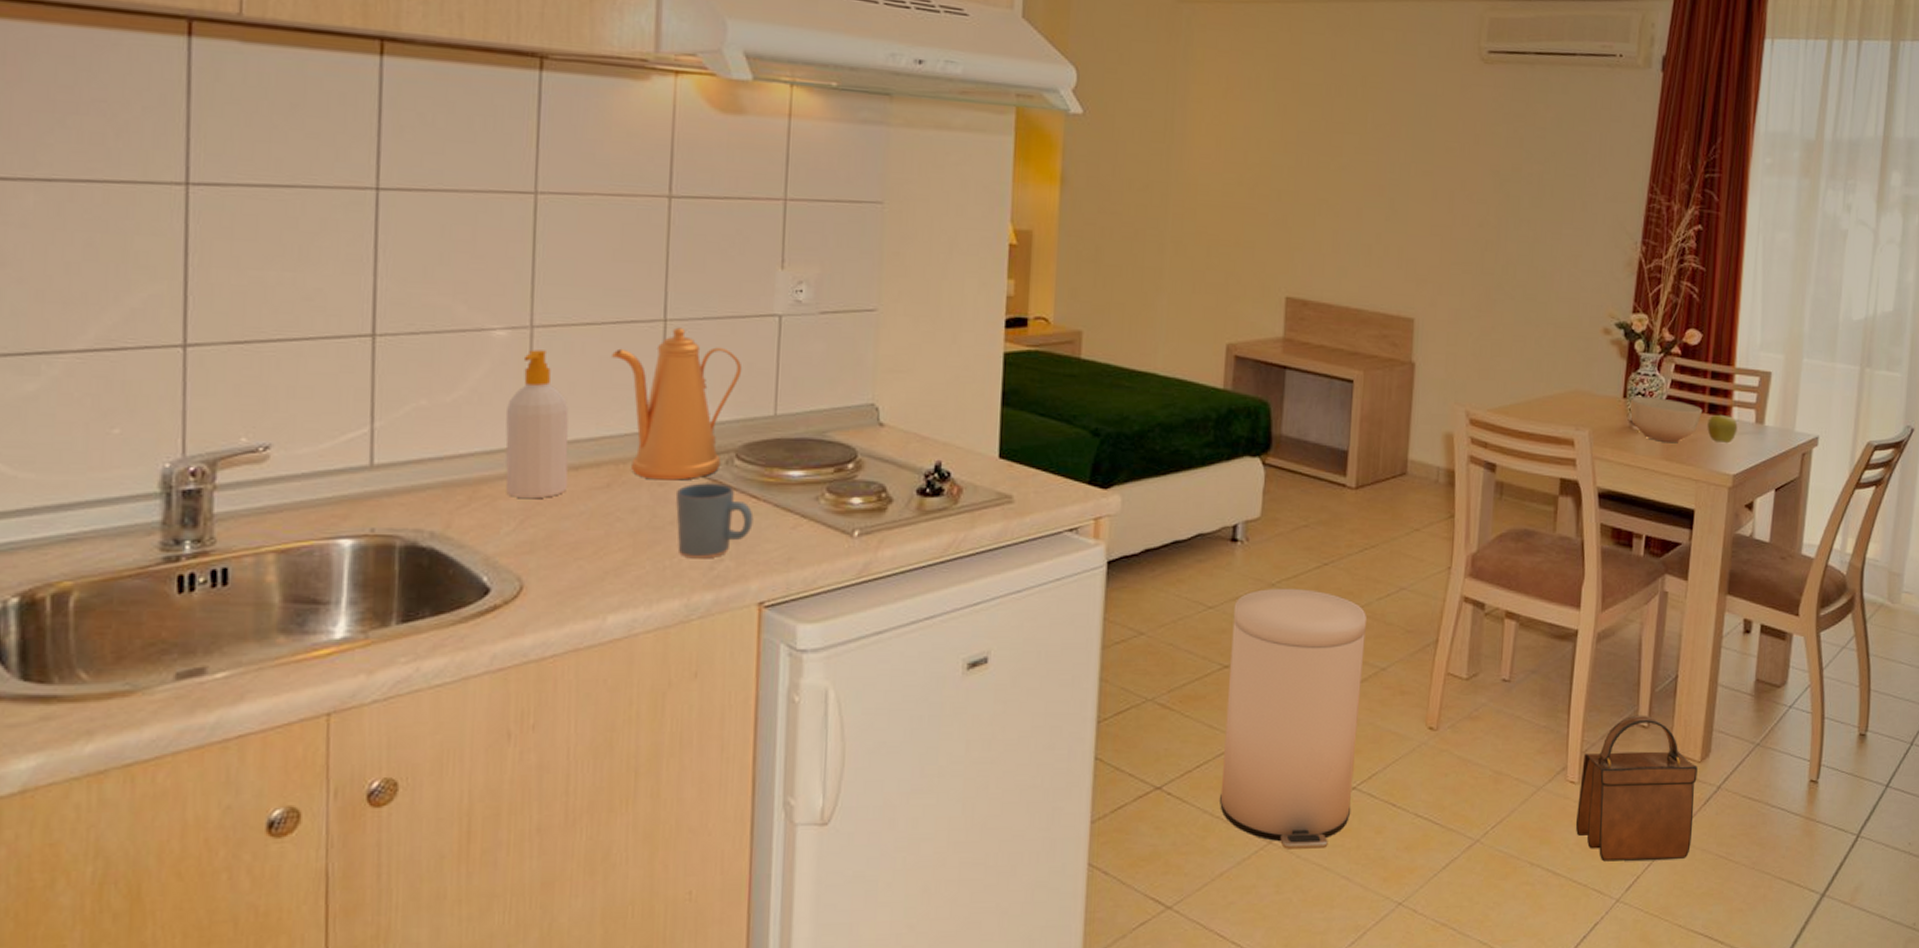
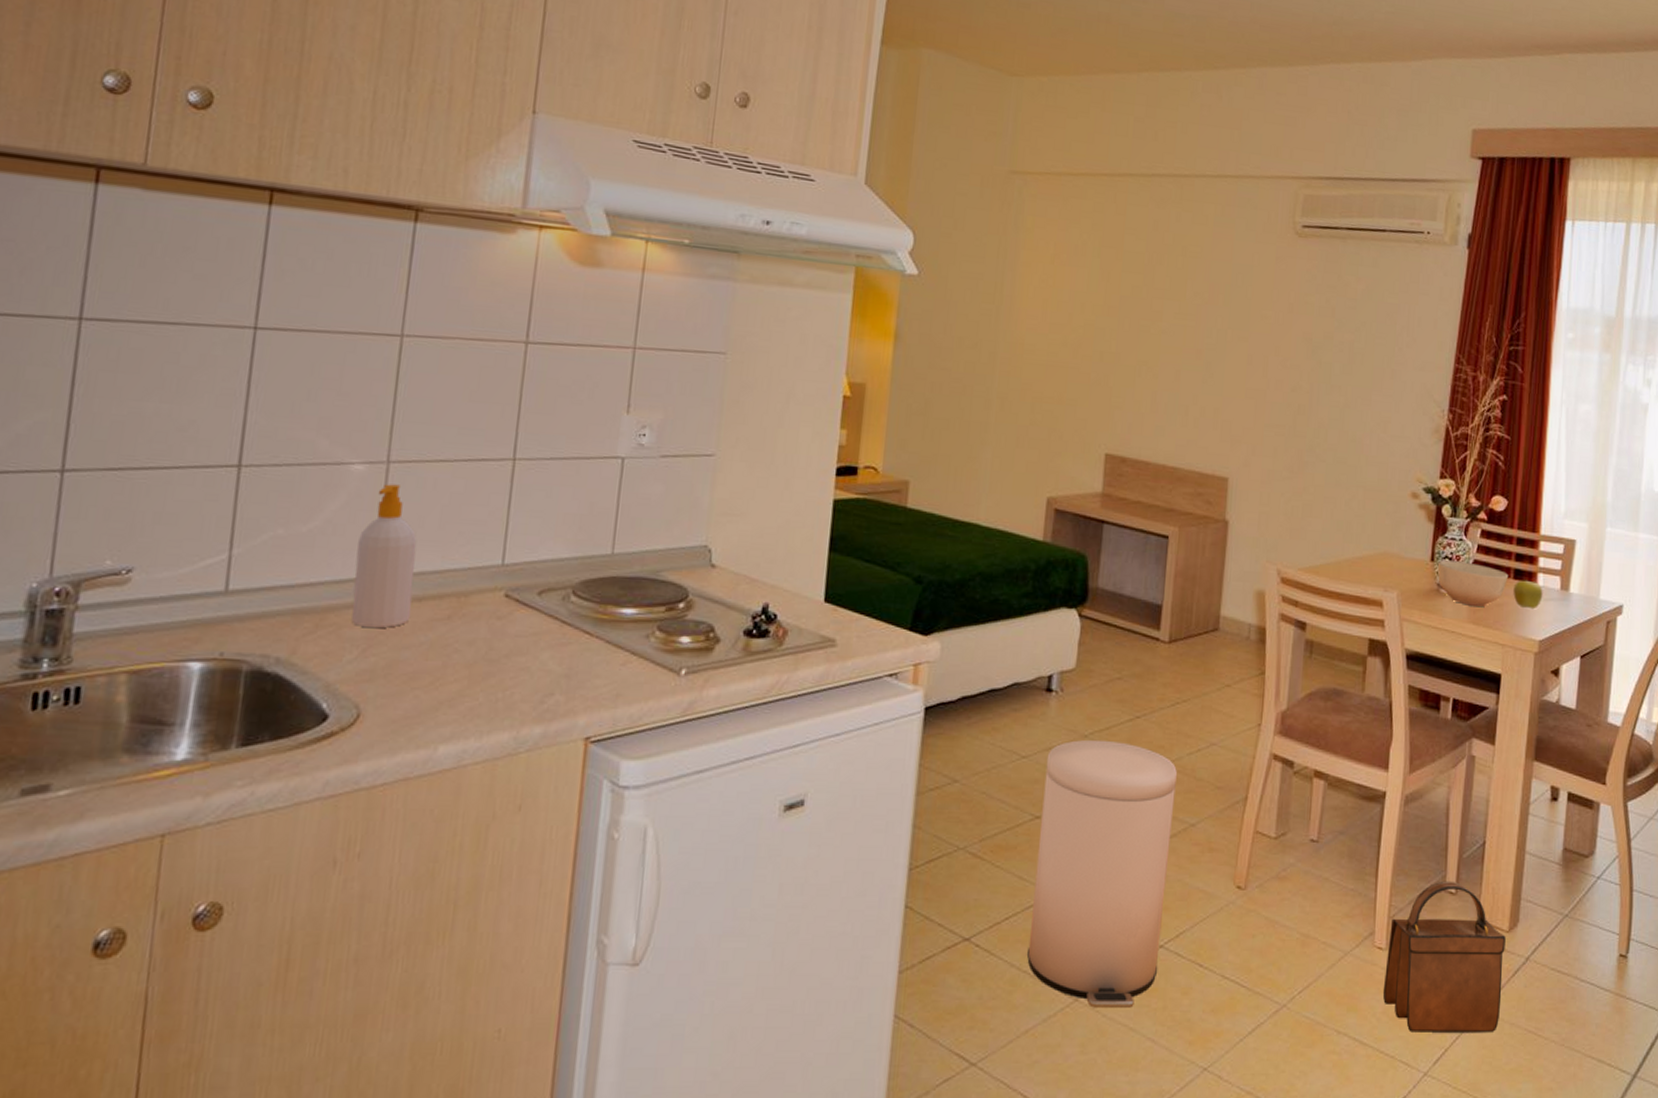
coffee pot: present [610,327,743,481] -> none [460,466,584,615]
mug: present [675,483,754,559] -> none [511,617,586,693]

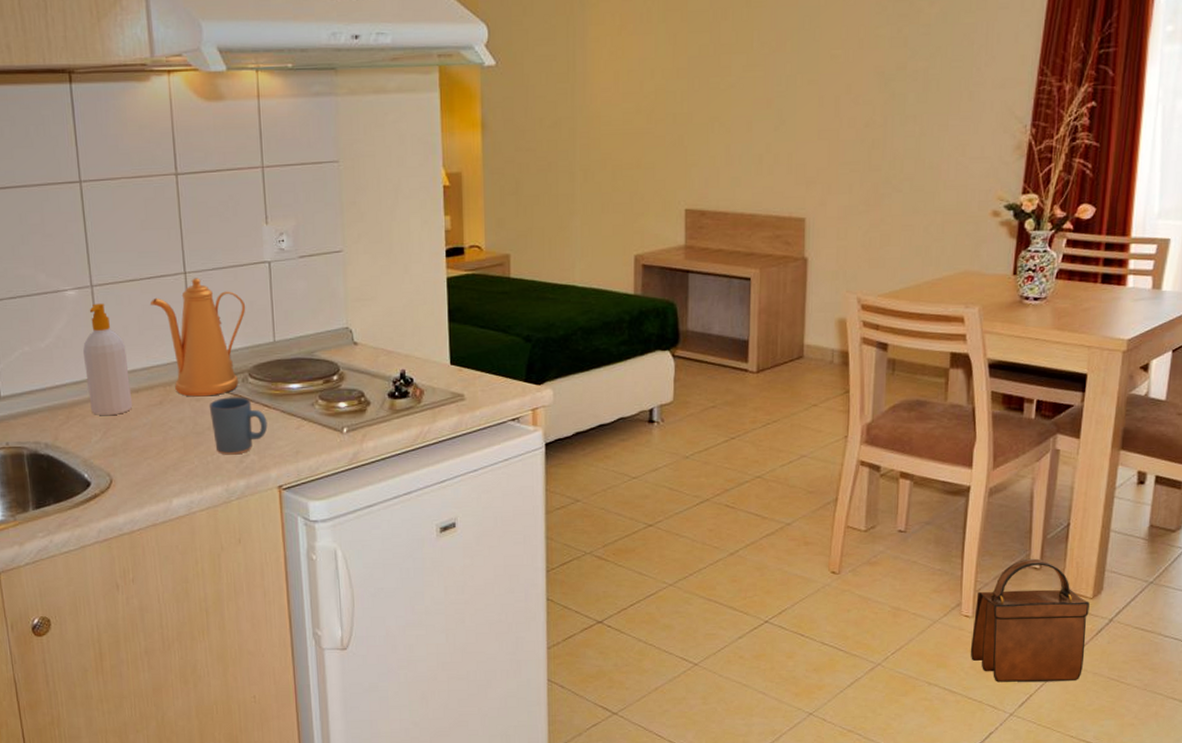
coffee pot: none [460,466,584,615] -> present [149,278,246,397]
mug: none [511,617,586,693] -> present [209,397,268,455]
pedal bin: present [1027,739,1178,1008] -> none [652,459,772,670]
bowl: present [1437,560,1509,608] -> none [1020,272,1096,314]
fruit: present [1513,580,1543,610] -> none [1100,283,1133,311]

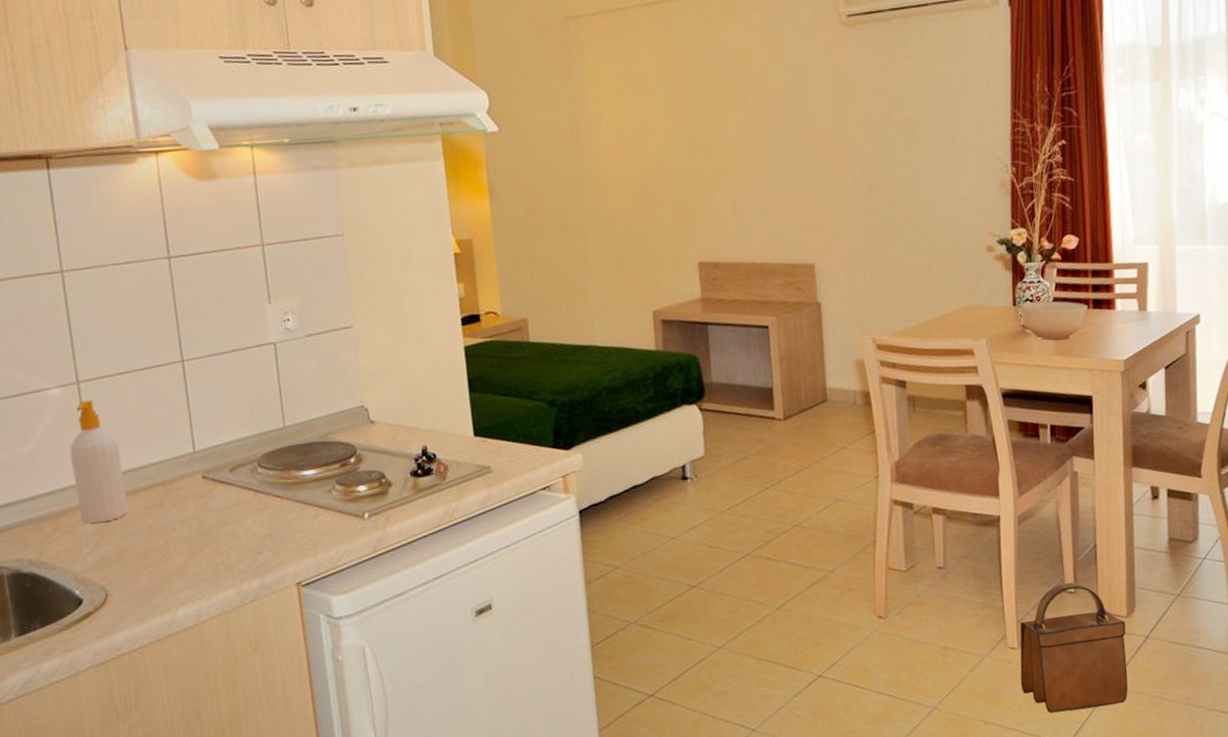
coffee pot: present [149,278,246,397] -> none [144,365,252,494]
mug: present [209,397,268,455] -> none [215,489,282,555]
bowl: none [1020,272,1096,314] -> present [1019,300,1088,340]

